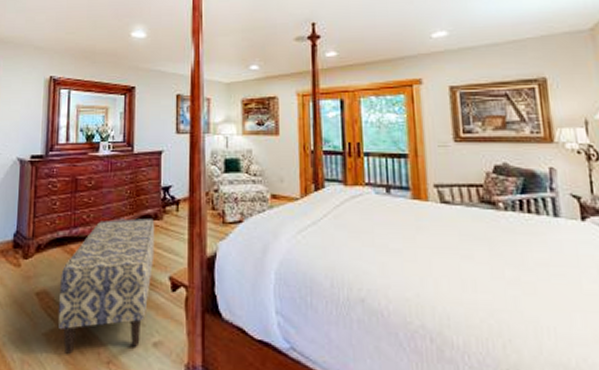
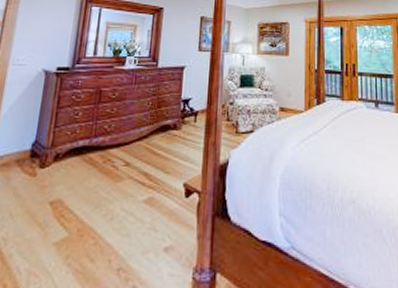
bench: present [58,218,155,355] -> none [70,128,174,264]

